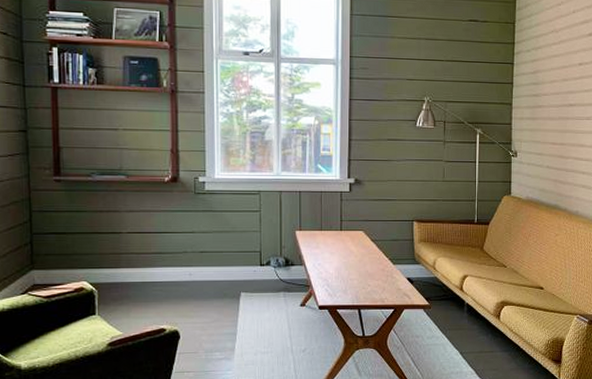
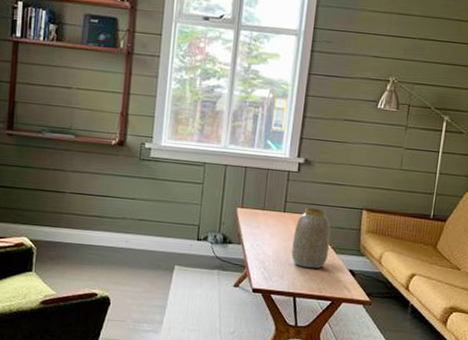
vase: none [352,224,387,281] -> present [291,207,331,269]

